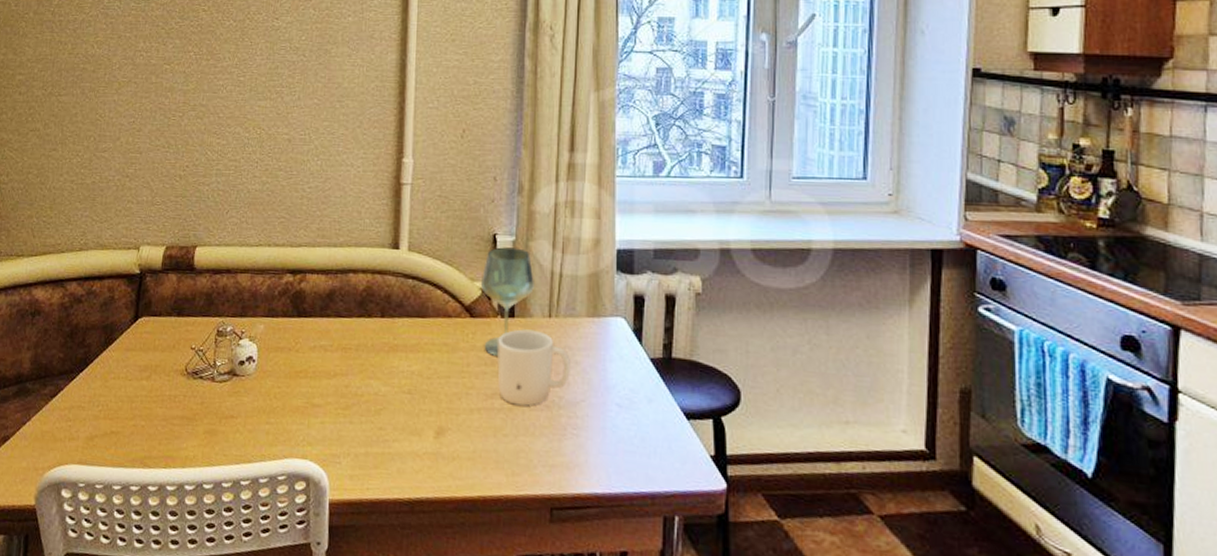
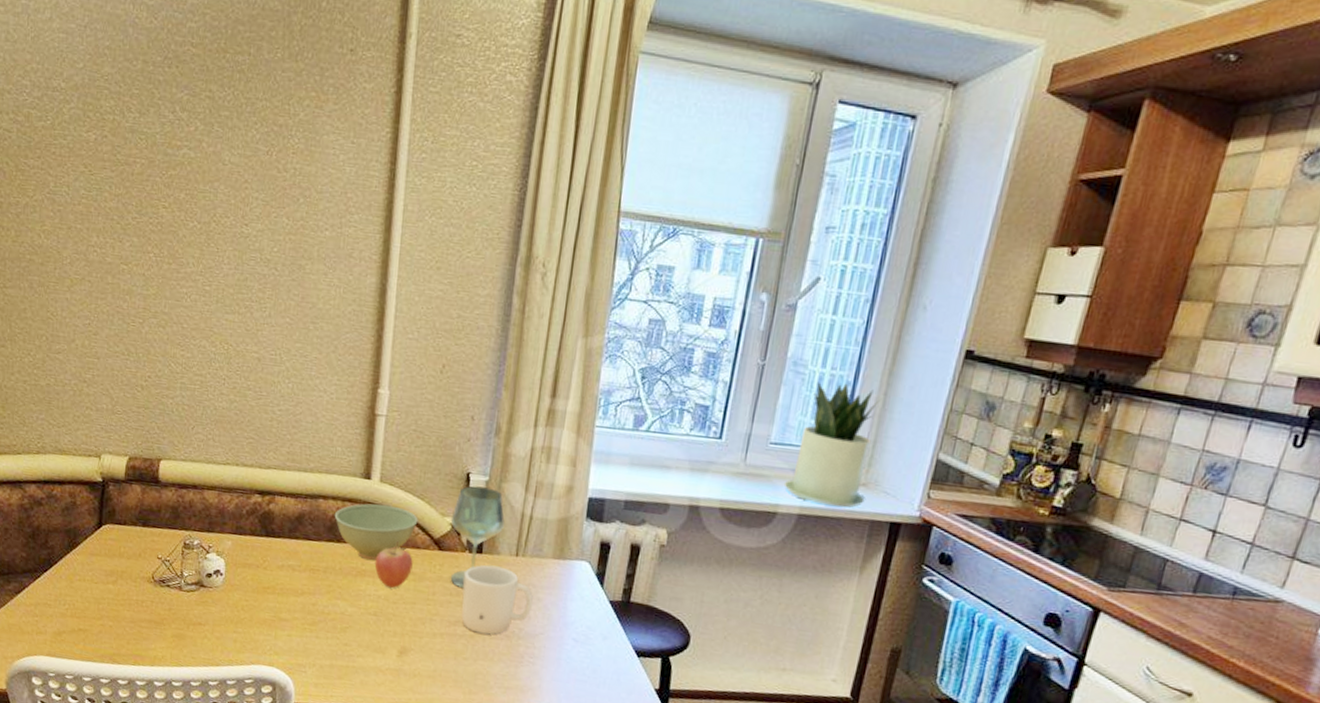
bowl: none [364,273,448,334] -> present [334,503,419,561]
fruit: none [406,311,445,362] -> present [374,541,413,588]
planter: none [813,111,900,239] -> present [784,381,880,509]

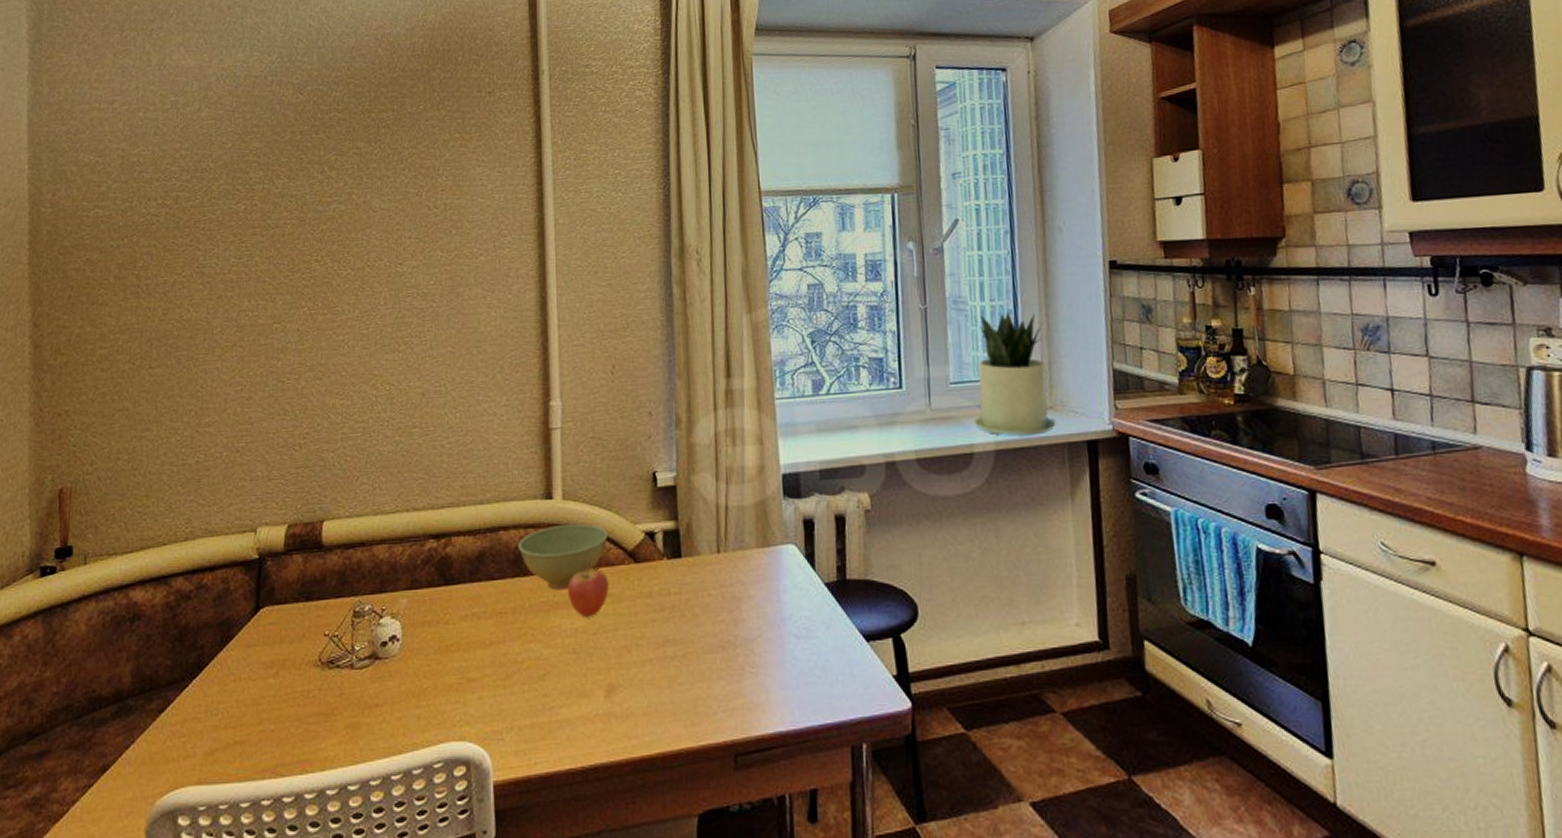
wine glass: present [450,486,505,588] -> none [642,484,700,601]
mug: present [461,565,533,635] -> none [666,568,744,650]

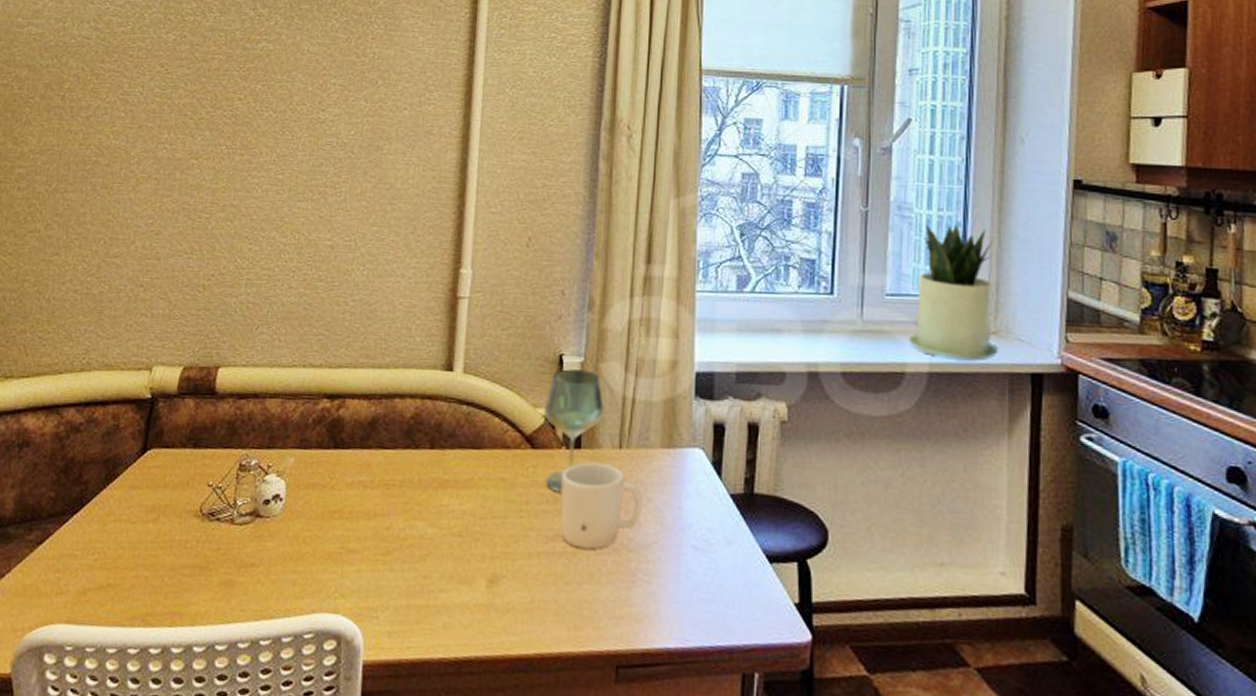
bowl: present [517,523,609,590] -> none [412,399,507,468]
fruit: present [567,562,609,617] -> none [458,442,503,500]
wine glass: none [642,484,700,601] -> present [543,369,604,492]
mug: none [666,568,744,650] -> present [559,462,642,550]

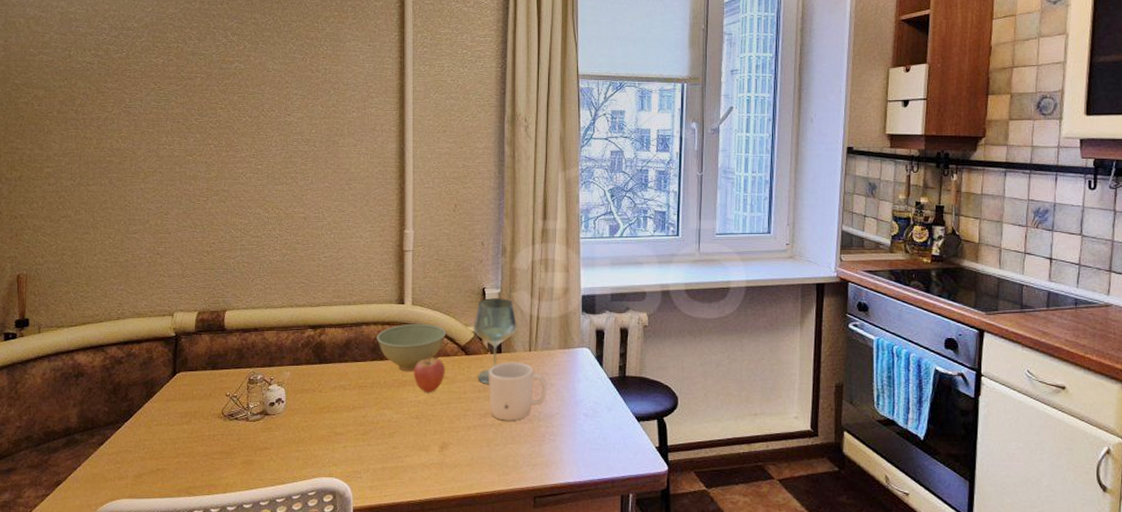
bowl: none [412,399,507,468] -> present [376,323,446,372]
fruit: none [458,442,503,500] -> present [413,352,445,392]
planter: present [907,224,998,362] -> none [731,182,794,277]

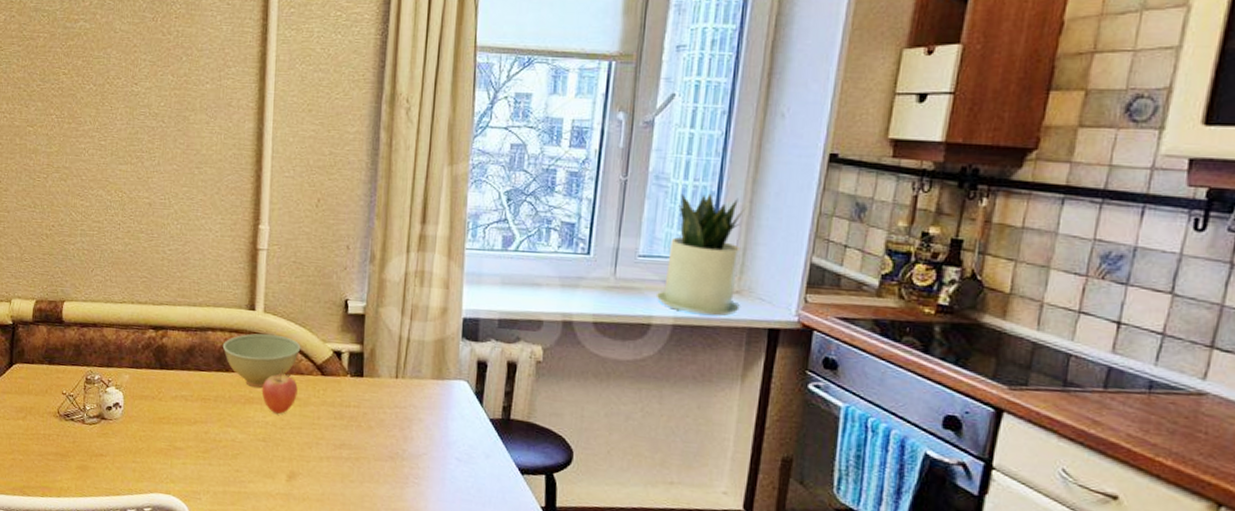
wine glass: present [473,298,517,384] -> none [331,312,383,411]
mug: present [489,362,547,421] -> none [345,388,414,457]
planter: none [731,182,794,277] -> present [655,193,746,317]

